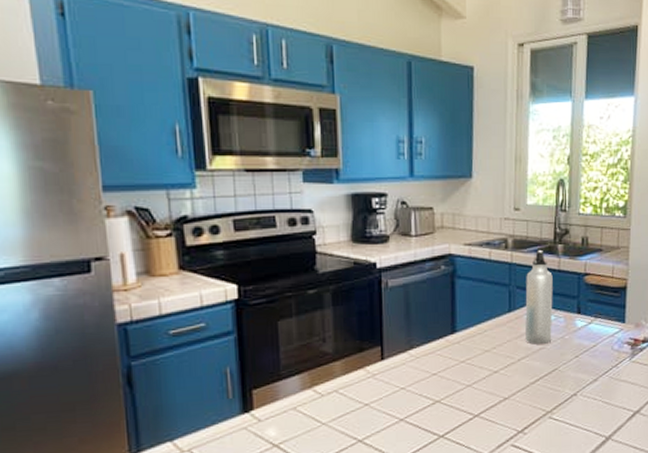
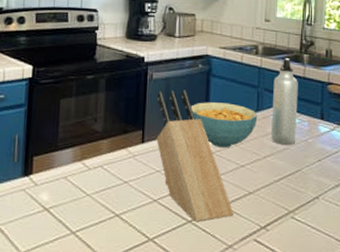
knife block: none [394,295,489,436] -> present [156,89,234,222]
cereal bowl: none [434,306,510,355] -> present [190,102,258,147]

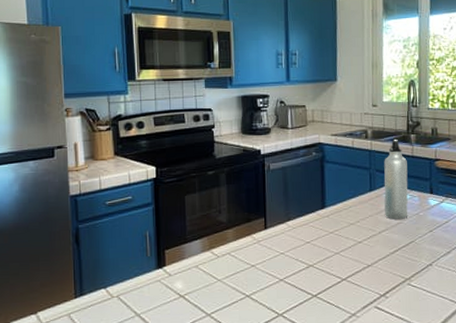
knife block: present [156,89,234,222] -> none [275,177,355,296]
cereal bowl: present [190,102,258,147] -> none [308,186,371,227]

